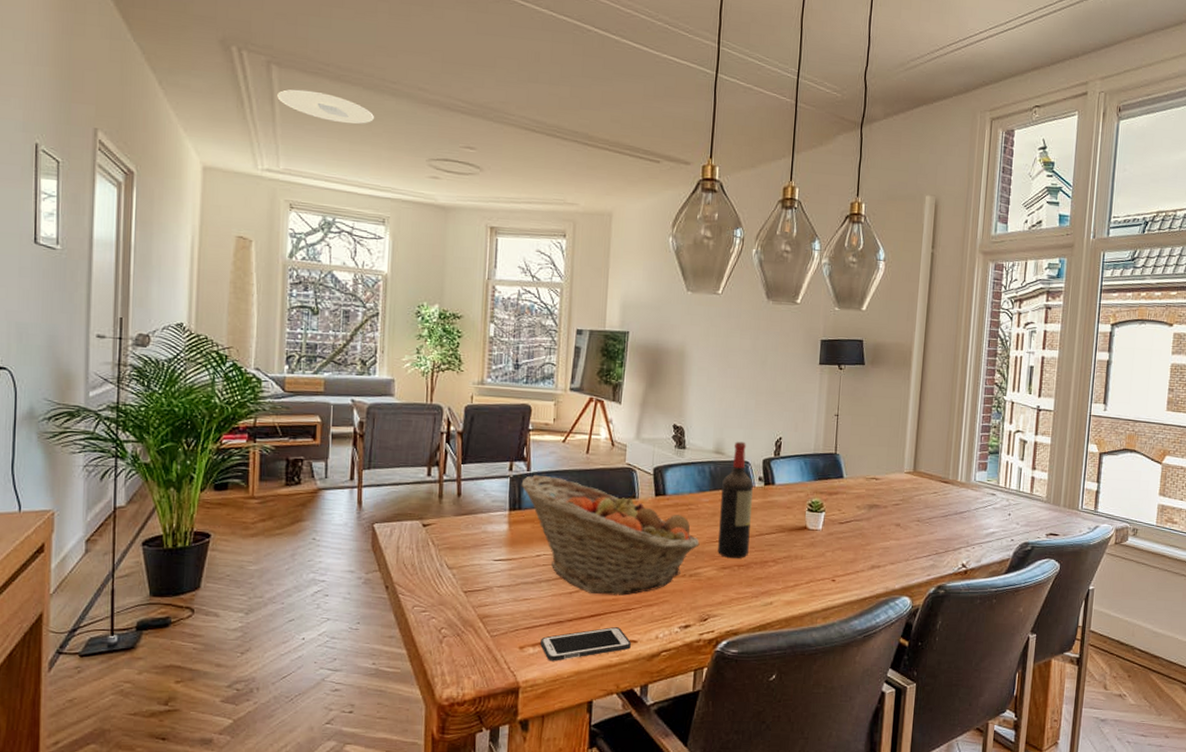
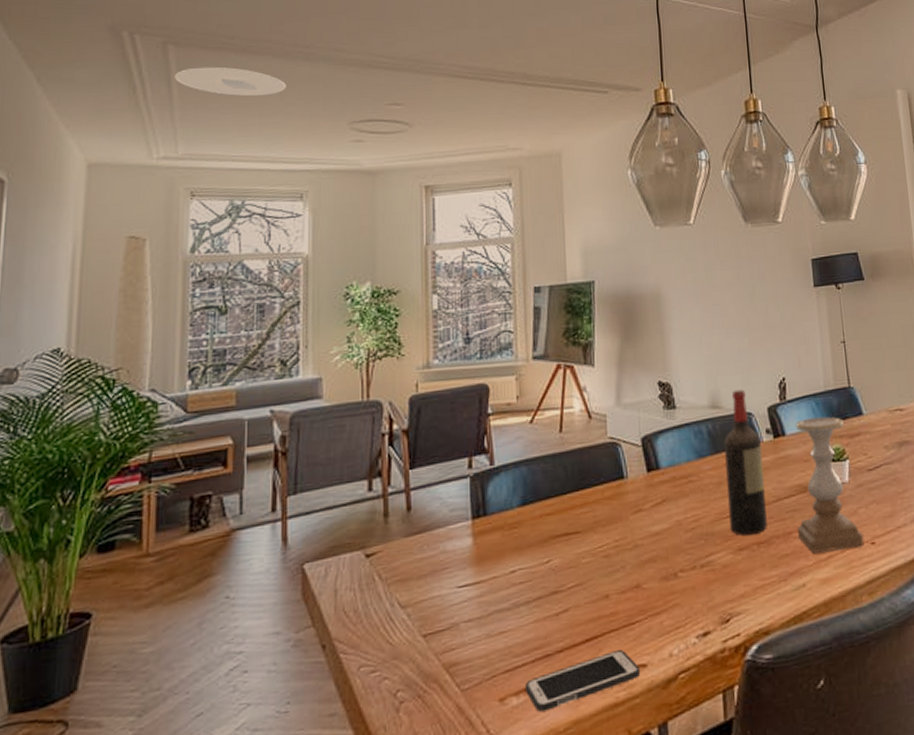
fruit basket: present [521,474,700,596] -> none [484,467,708,611]
candle holder: none [772,474,827,582] -> present [795,416,864,553]

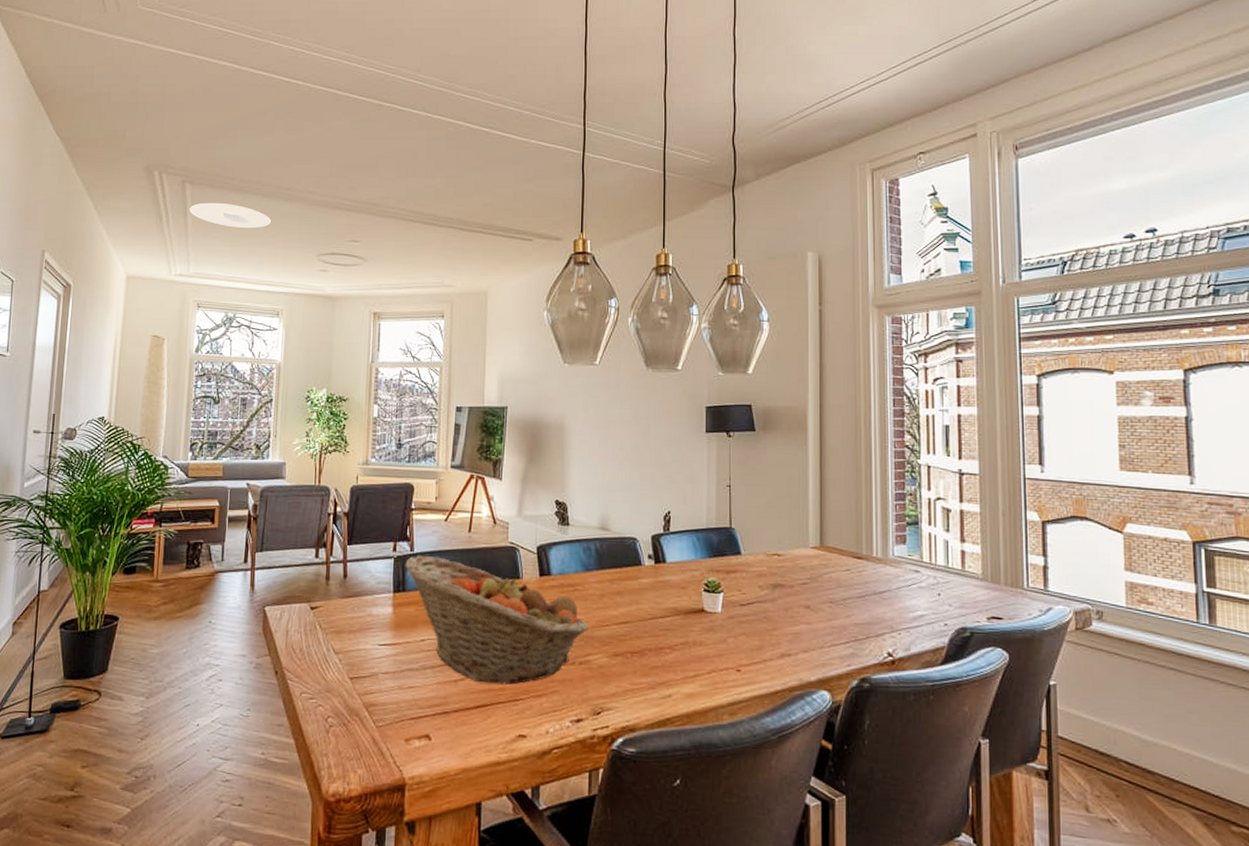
fruit basket: none [484,467,708,611] -> present [405,555,589,685]
cell phone: present [526,650,640,712] -> none [426,719,520,756]
wine bottle: present [724,389,767,536] -> none [608,516,643,644]
candle holder: present [795,416,864,553] -> none [668,550,730,672]

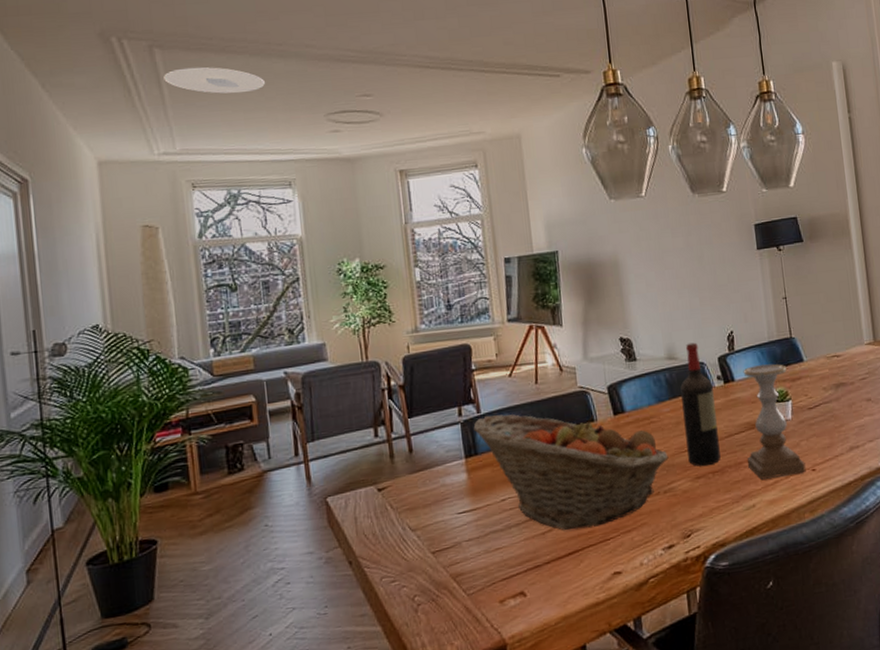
wine bottle: none [608,516,643,644] -> present [680,342,721,466]
candle holder: none [668,550,730,672] -> present [743,363,806,480]

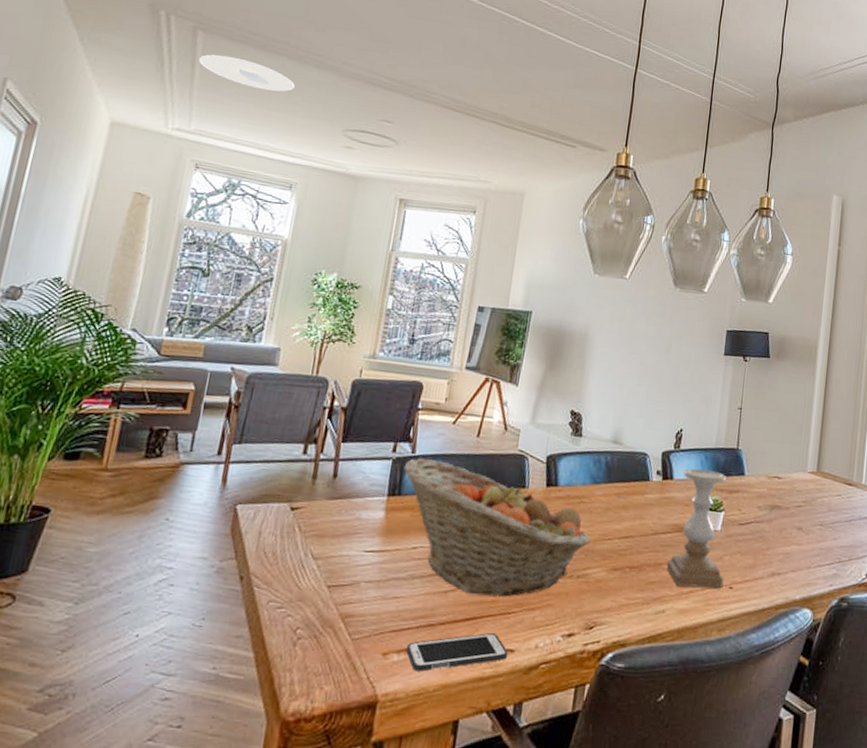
cell phone: none [520,561,616,611] -> present [406,633,508,672]
wine bottle: present [680,342,721,466] -> none [609,431,651,559]

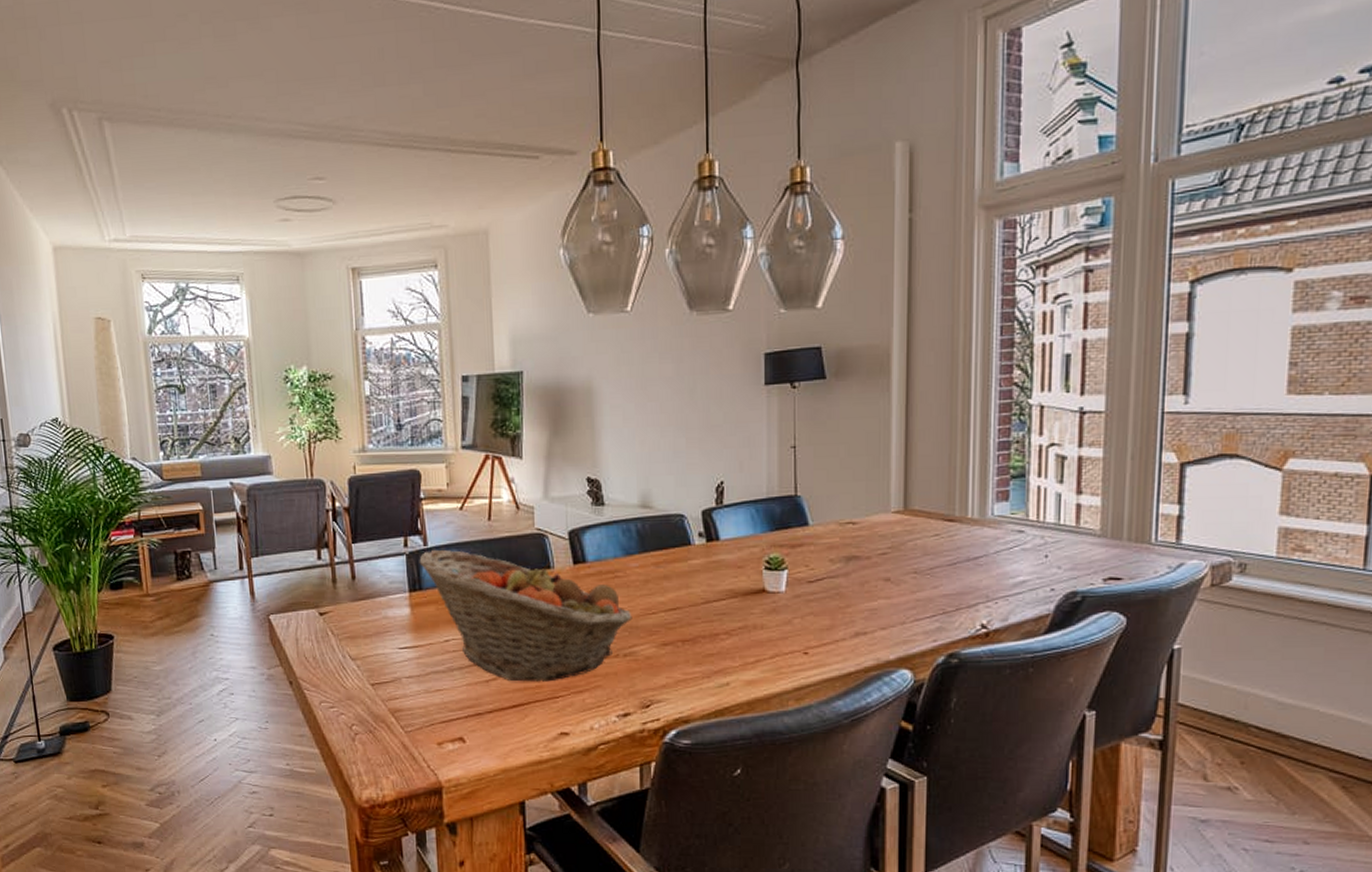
ceiling light: present [199,54,295,92] -> none [113,142,213,175]
cell phone: present [406,633,508,672] -> none [460,718,562,758]
candle holder: present [666,468,727,589] -> none [724,524,796,656]

